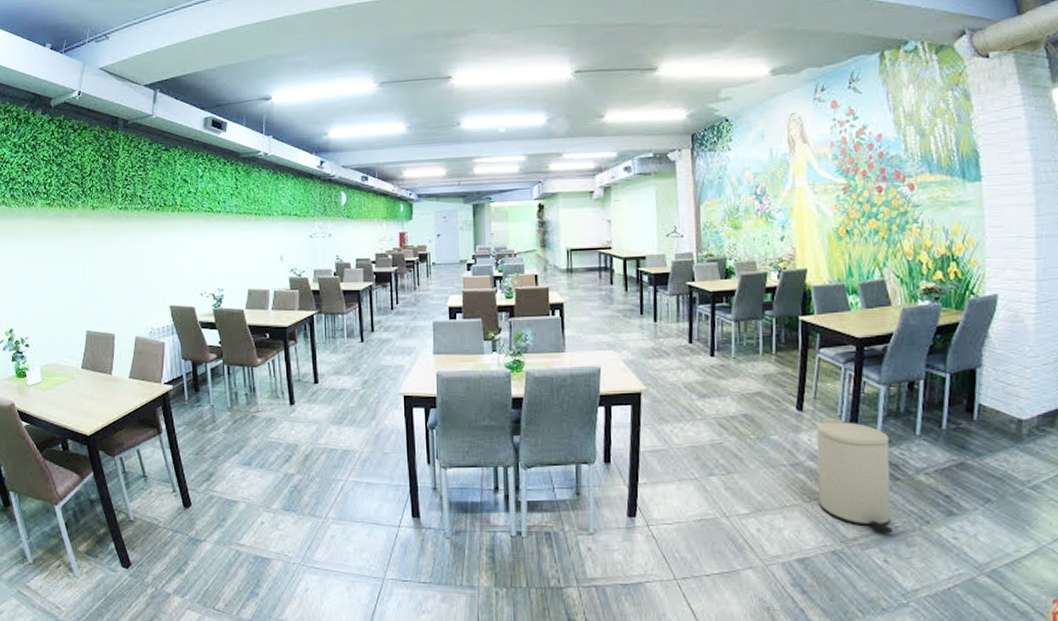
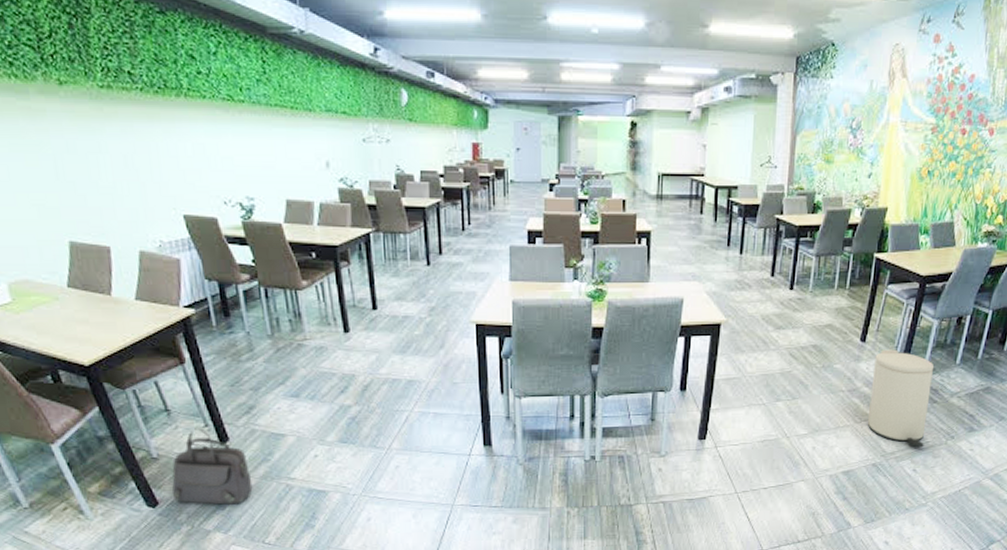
handbag: none [142,493,208,568] -> present [171,428,253,505]

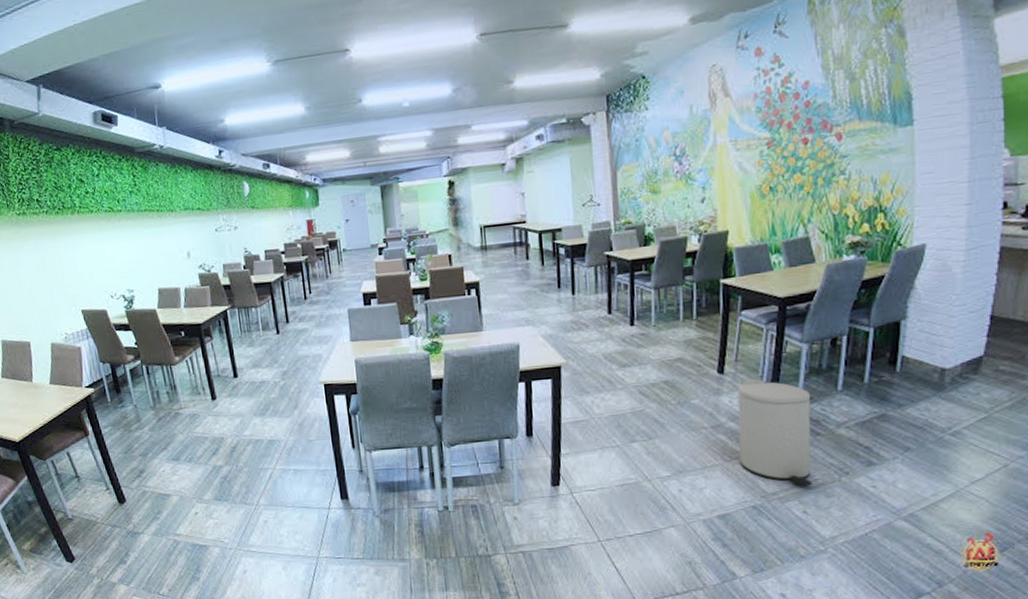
handbag: present [171,428,253,505] -> none [84,491,147,560]

